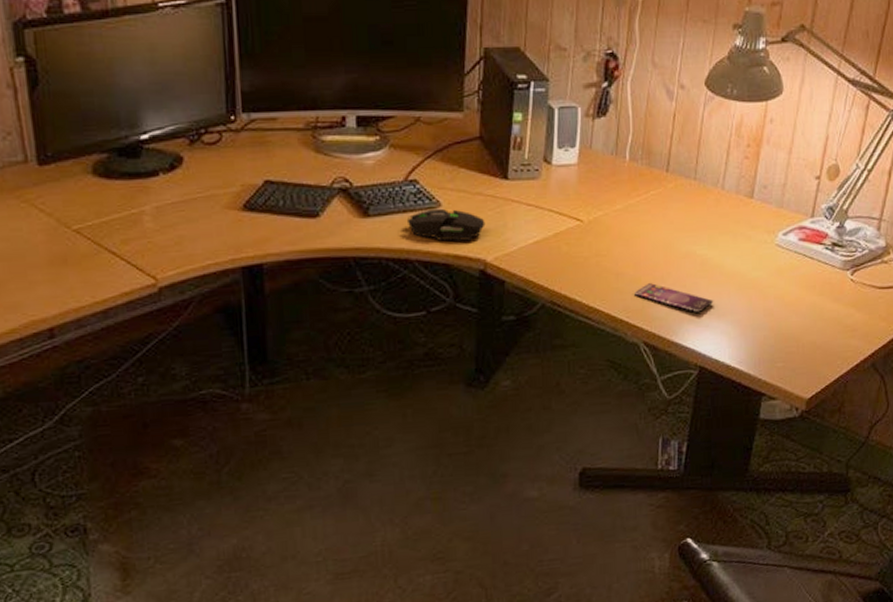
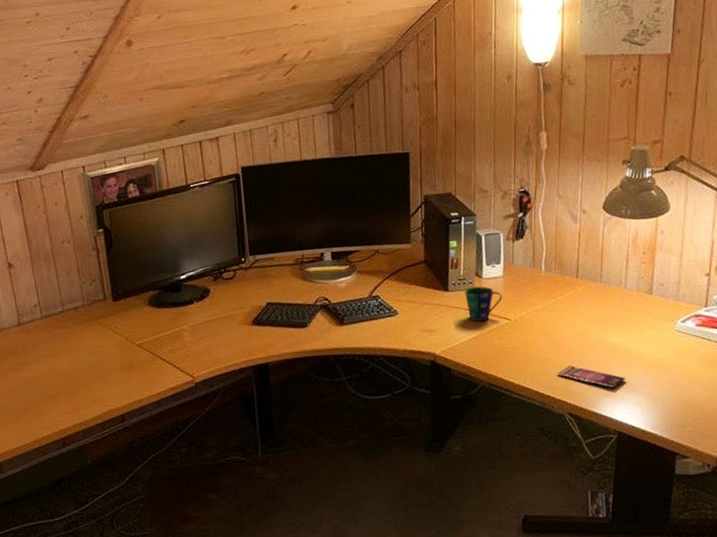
mouse: present [406,208,486,242] -> none [372,315,433,340]
cup: none [528,175,574,223] -> present [464,286,502,322]

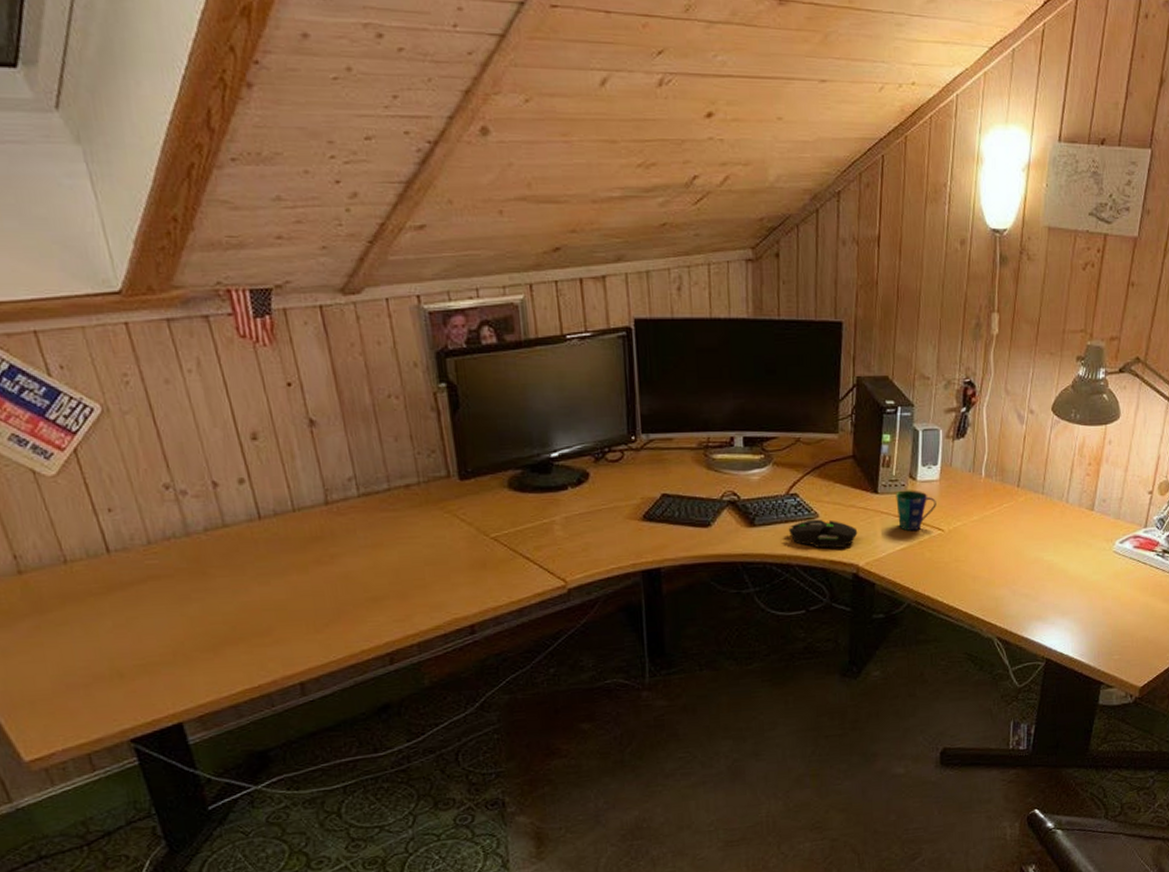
mouse: none [372,315,433,340] -> present [788,519,858,548]
smartphone: present [558,366,626,389] -> none [989,585,1059,612]

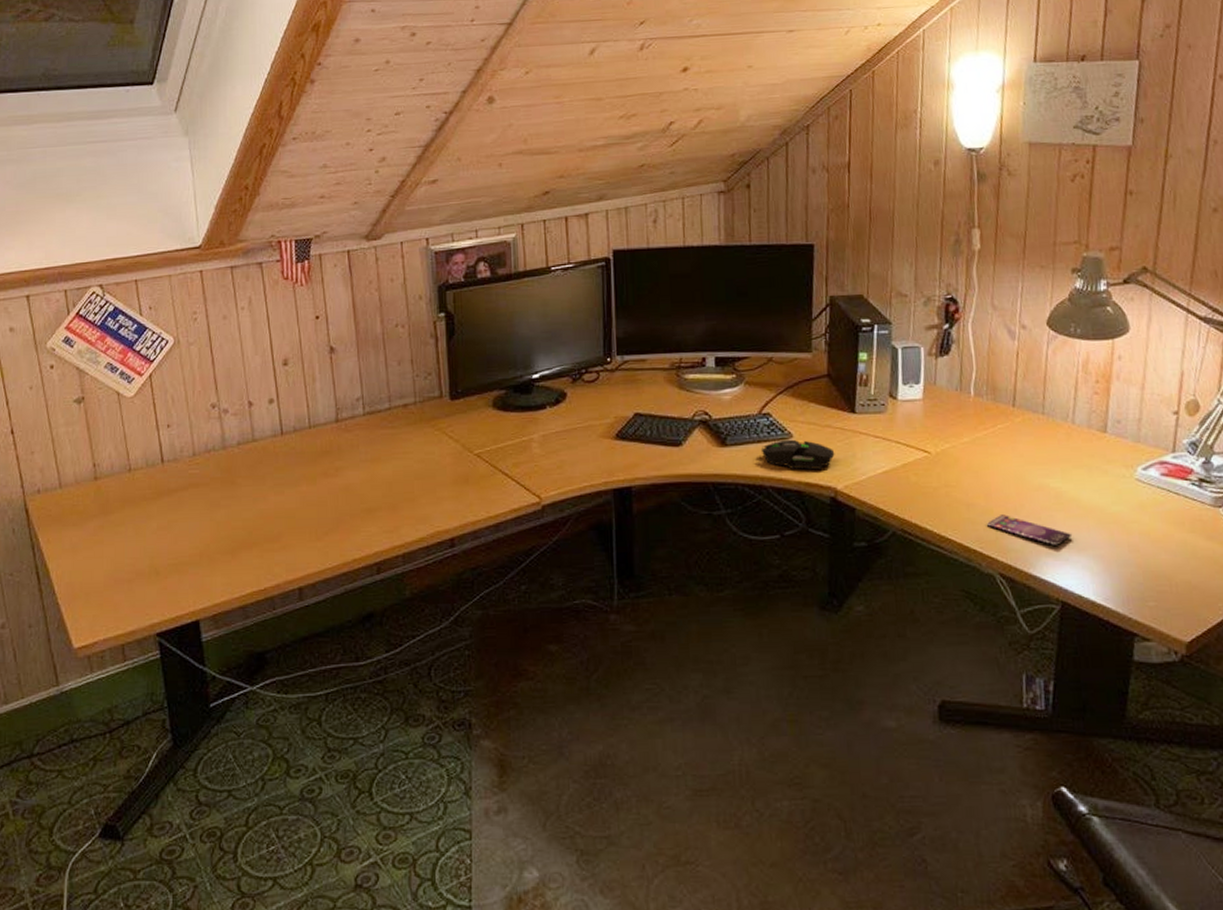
cup: present [896,490,936,532] -> none [875,409,921,454]
smartphone: none [989,585,1059,612] -> present [987,515,1073,547]

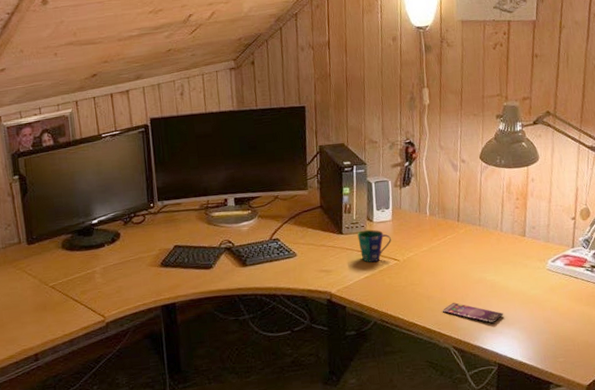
mouse: present [760,439,835,470] -> none [273,257,329,280]
cup: none [875,409,921,454] -> present [357,229,391,263]

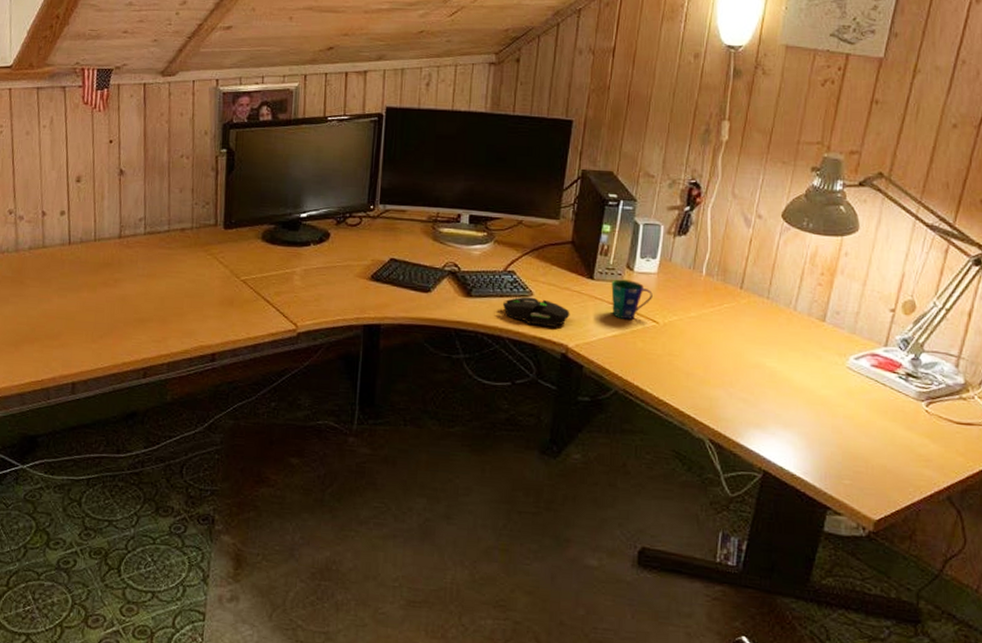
mouse: none [273,257,329,280] -> present [502,296,570,327]
smartphone: present [443,302,504,324] -> none [703,386,781,421]

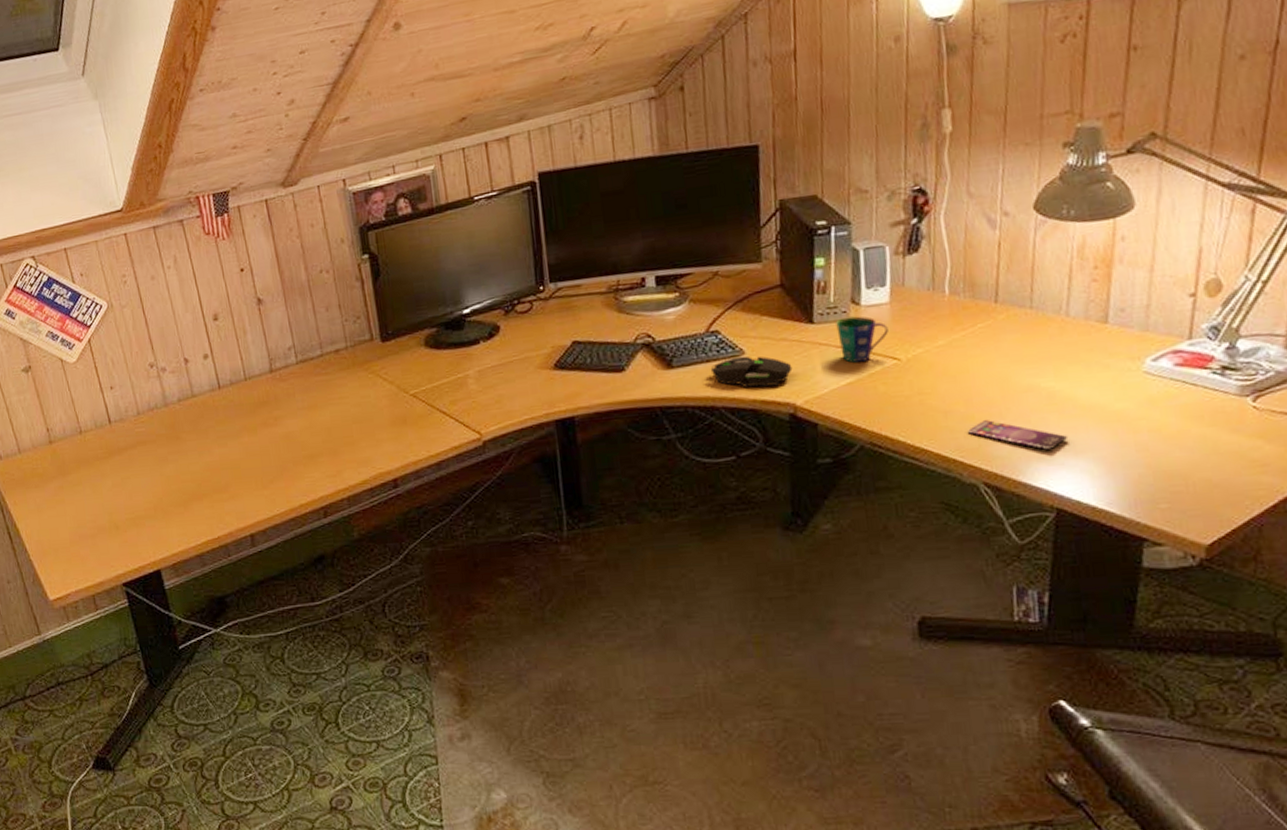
smartphone: none [703,386,781,421] -> present [968,420,1069,451]

